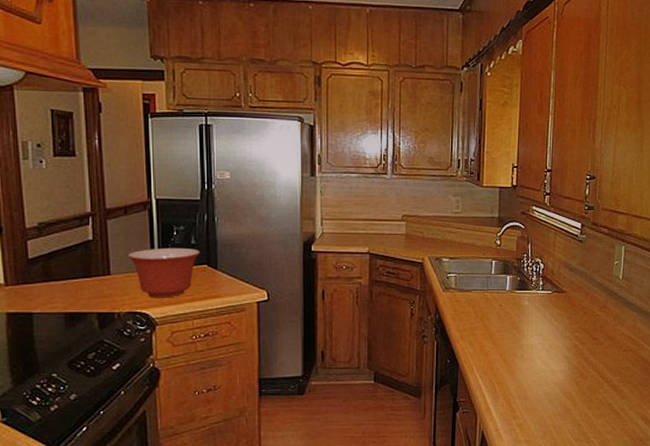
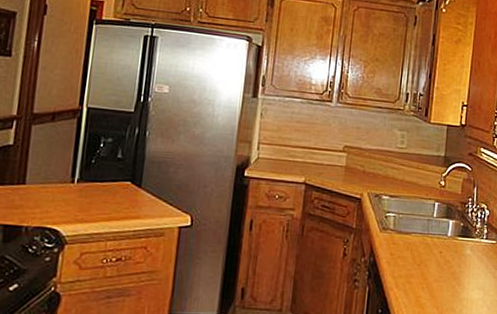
mixing bowl: present [127,247,200,298] -> none [47,159,125,215]

